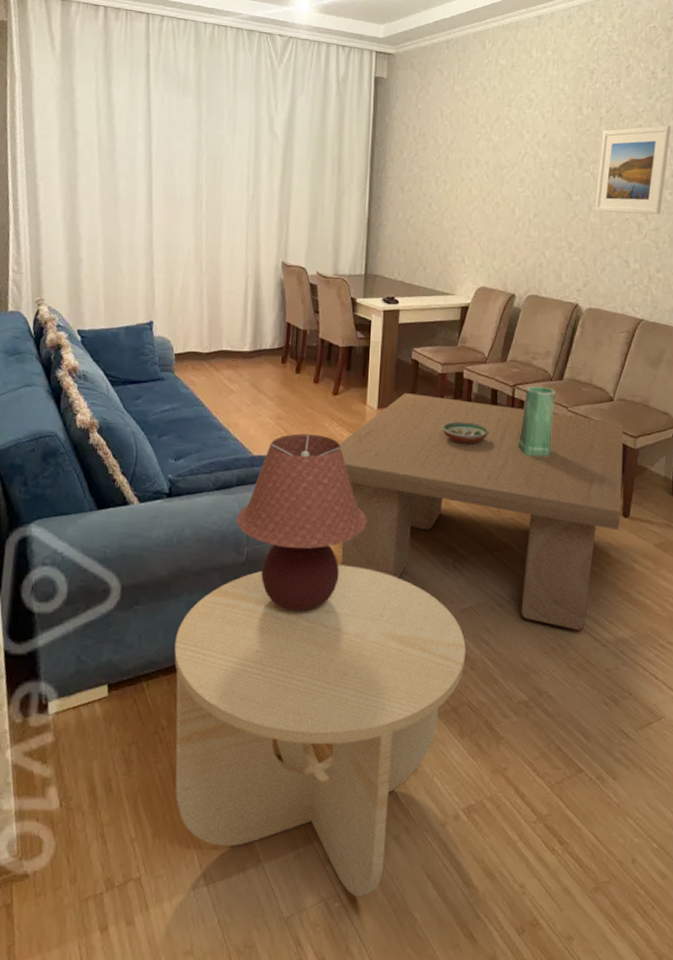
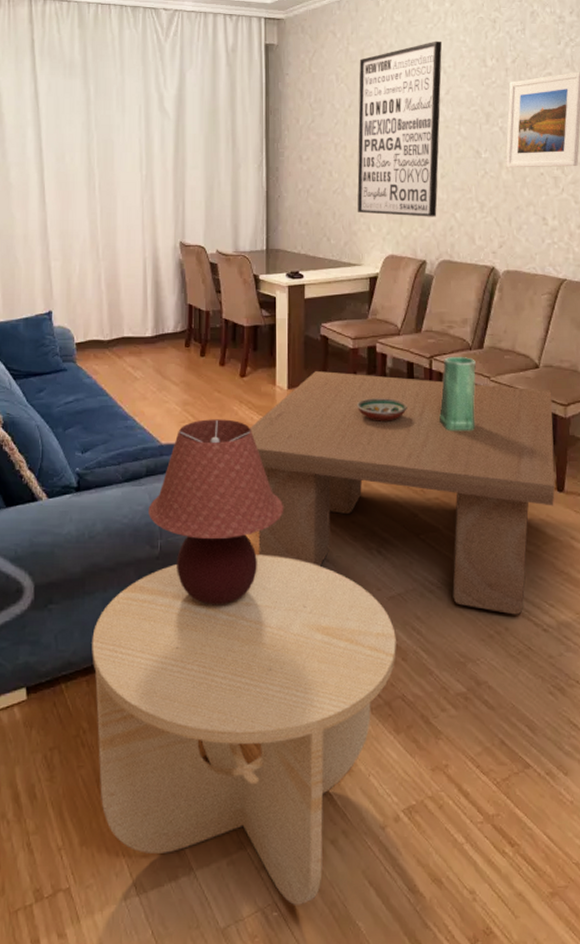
wall art: none [453,86,543,254] -> present [357,40,443,217]

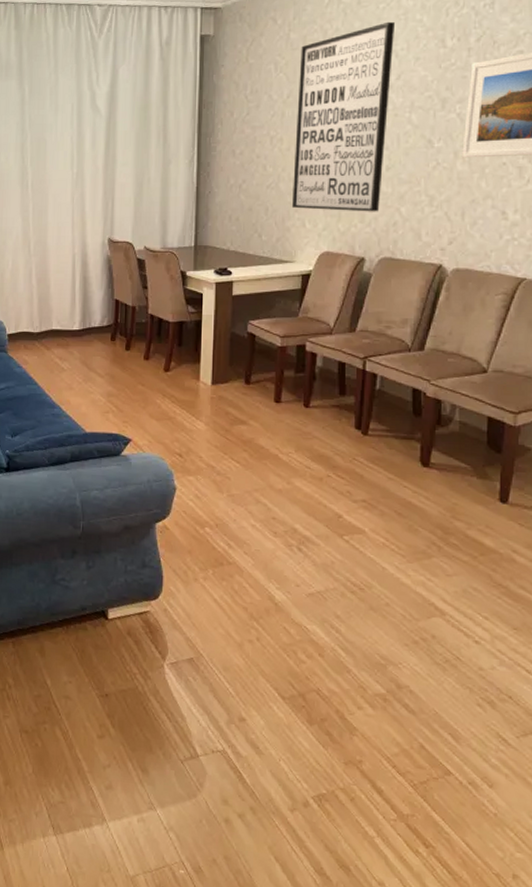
side table: present [92,555,396,905] -> none [17,542,313,868]
table lamp: present [148,419,284,605] -> none [72,411,204,587]
coffee table: present [250,371,555,615] -> none [172,368,501,624]
decorative bowl: present [356,398,407,421] -> none [282,397,337,421]
vase: present [438,357,476,430] -> none [370,358,415,434]

